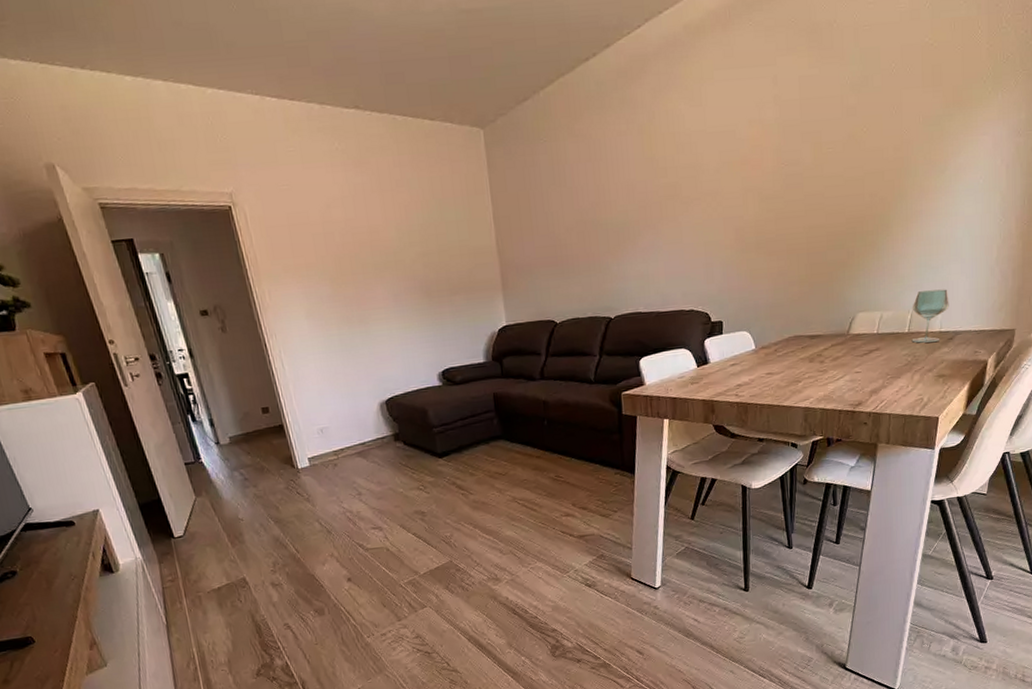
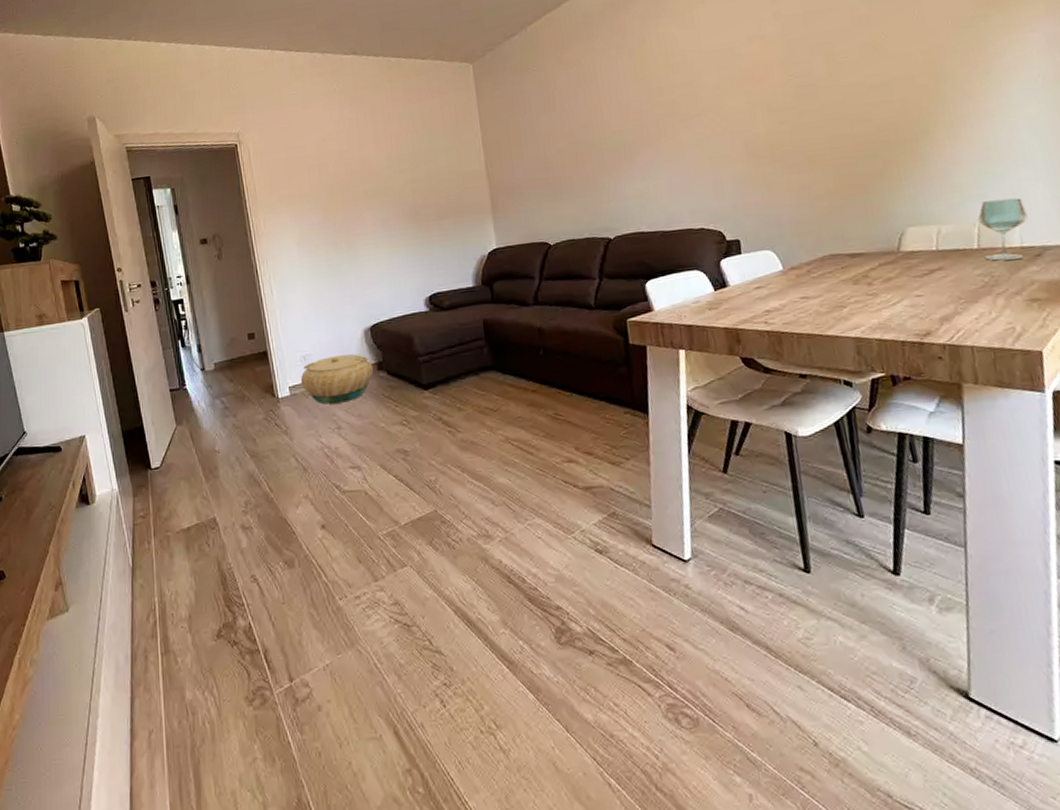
basket: none [319,426,391,474] -> present [300,354,374,405]

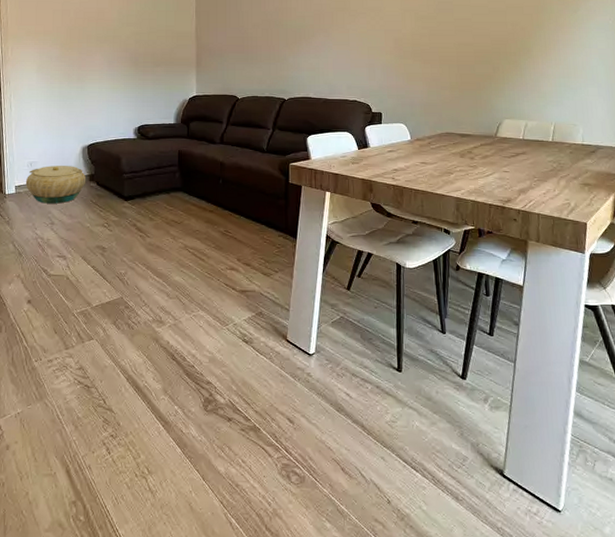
wine glass: present [977,198,1028,261] -> none [554,107,590,154]

